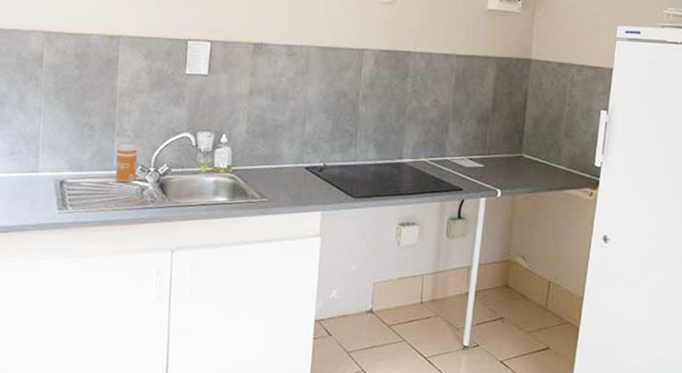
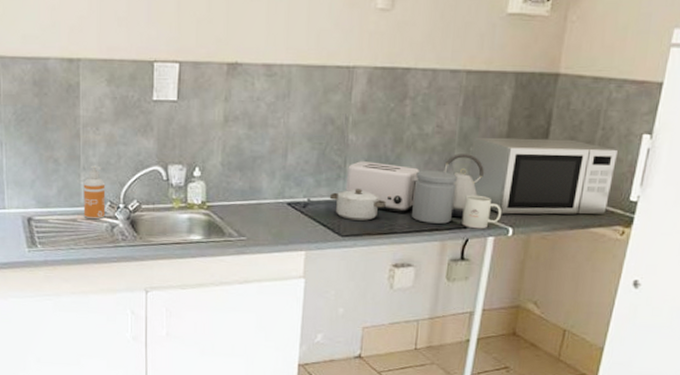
cooking pot: none [343,155,392,184] -> present [330,189,386,221]
toaster: none [357,130,420,177] -> present [345,161,419,213]
jar: none [414,138,452,187] -> present [411,170,457,225]
kettle: none [441,124,475,181] -> present [444,152,484,218]
mug: none [458,160,492,191] -> present [462,194,502,229]
microwave: none [462,110,582,179] -> present [468,136,618,215]

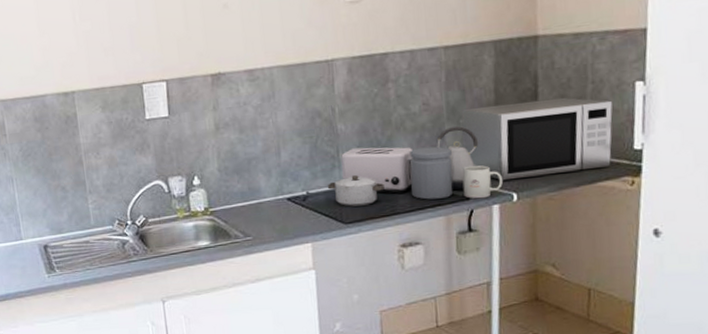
soap dispenser: present [83,165,106,220] -> none [91,187,116,239]

